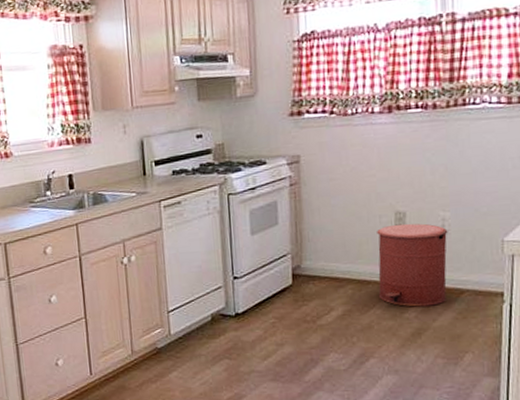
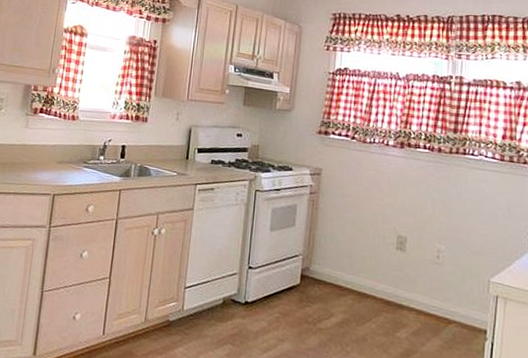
trash can: present [377,223,448,307] -> none [375,246,442,331]

